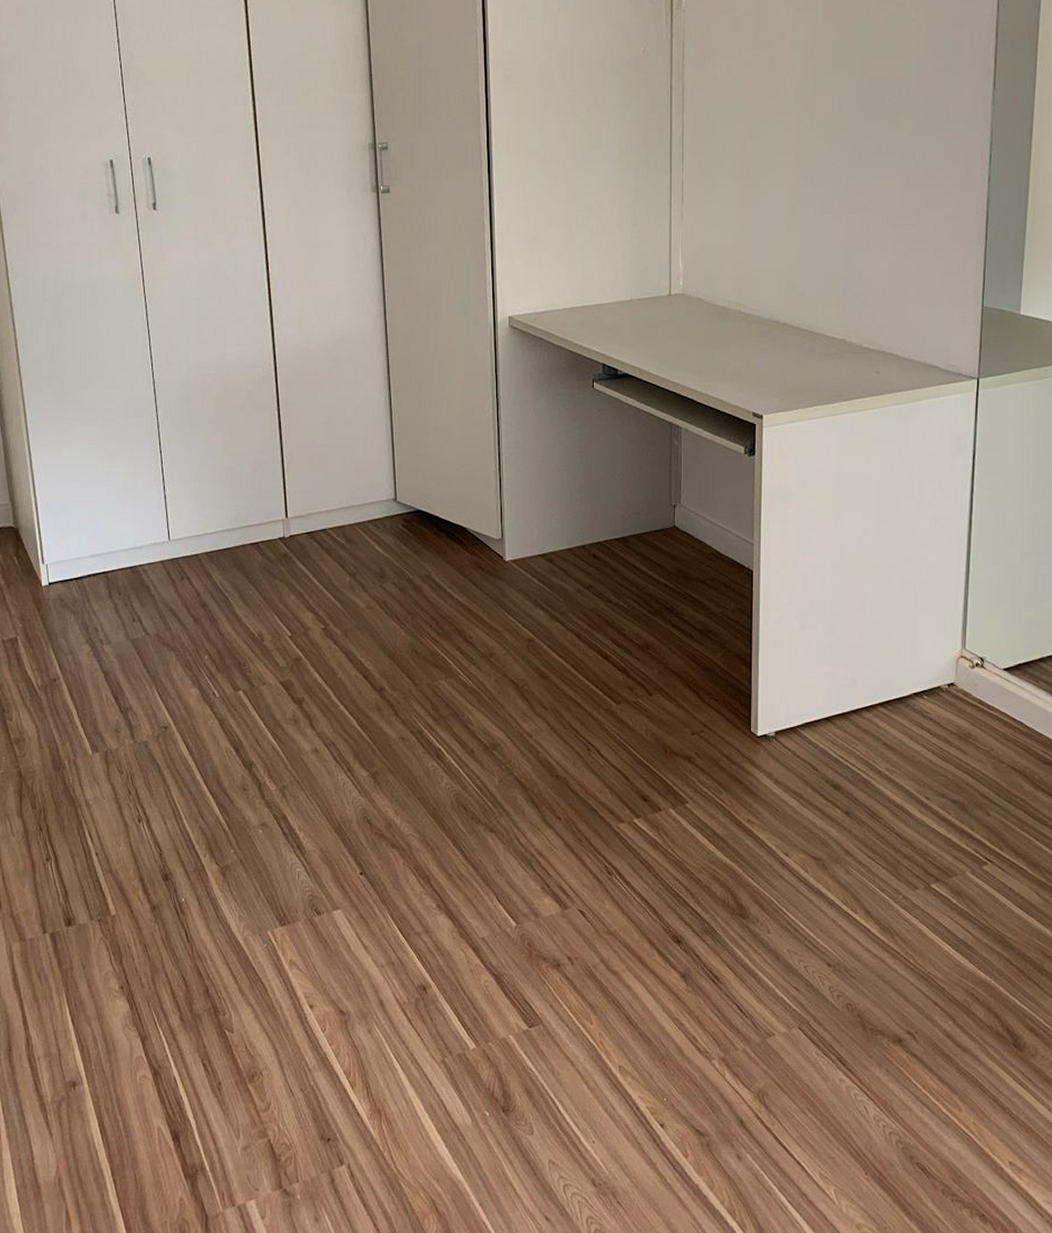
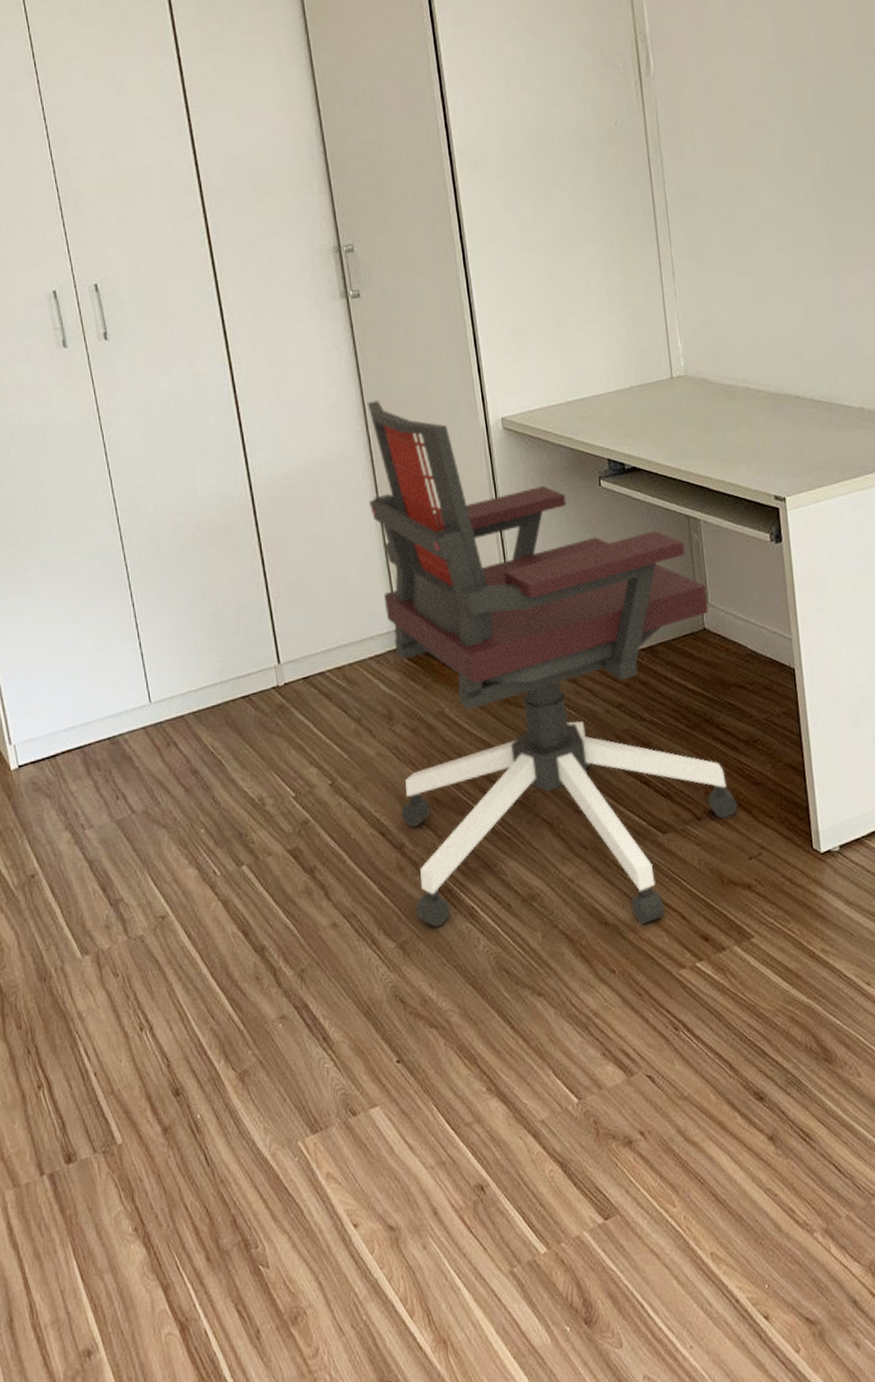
office chair: none [380,288,687,782] -> present [367,400,738,927]

